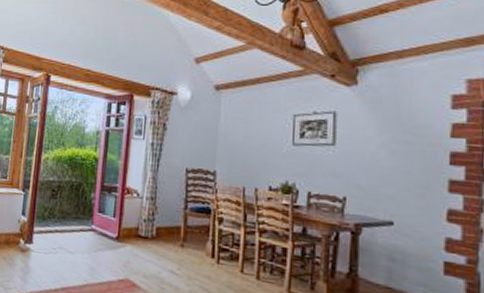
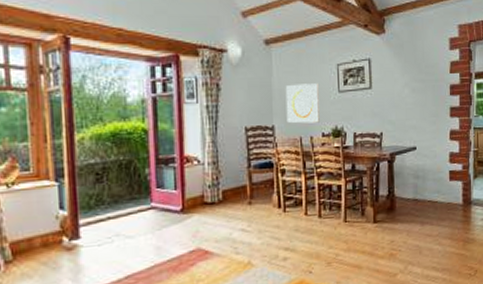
wall art: none [230,131,269,175] -> present [285,83,320,124]

